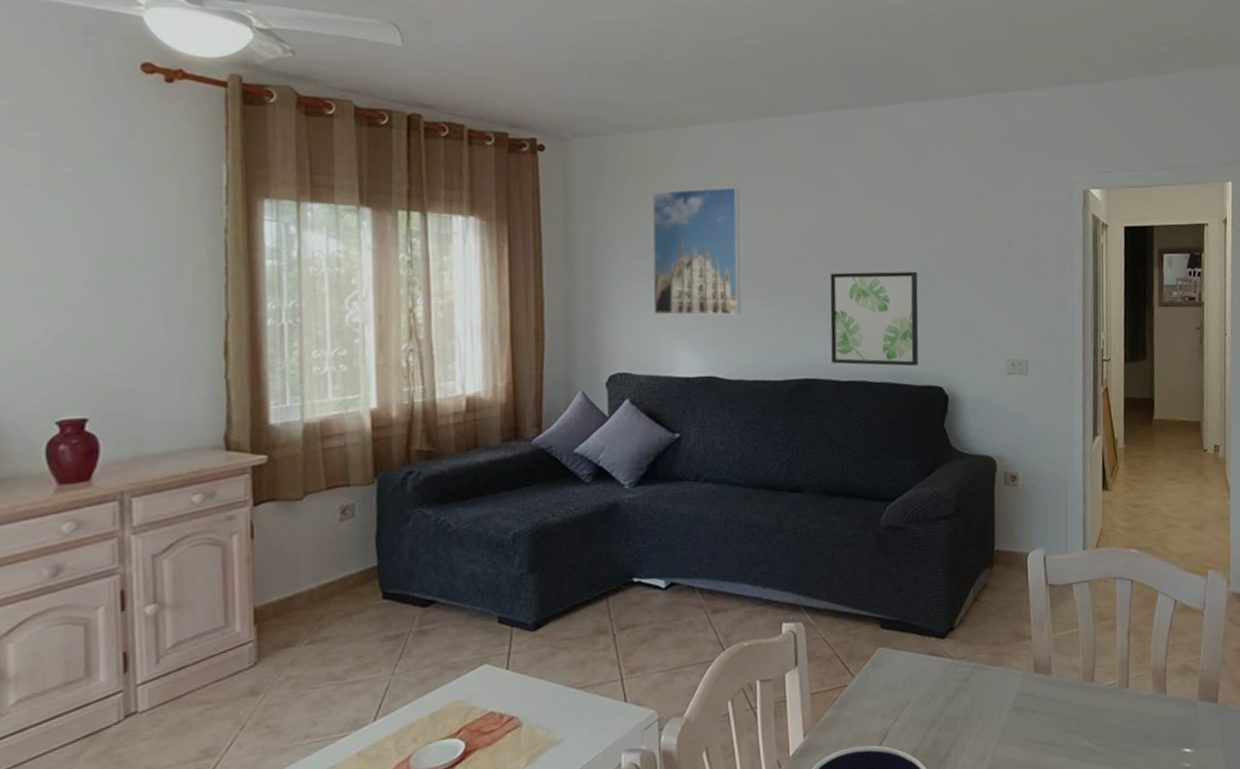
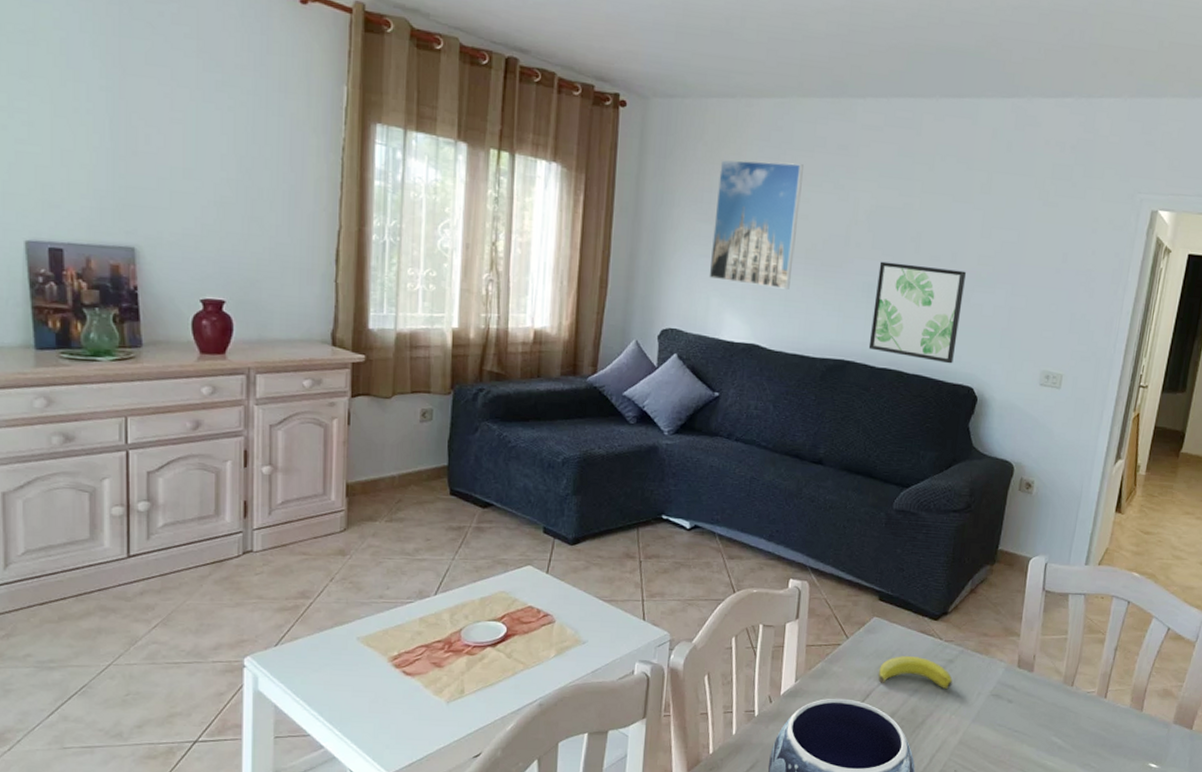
banana: none [892,682,971,720] -> present [878,656,953,689]

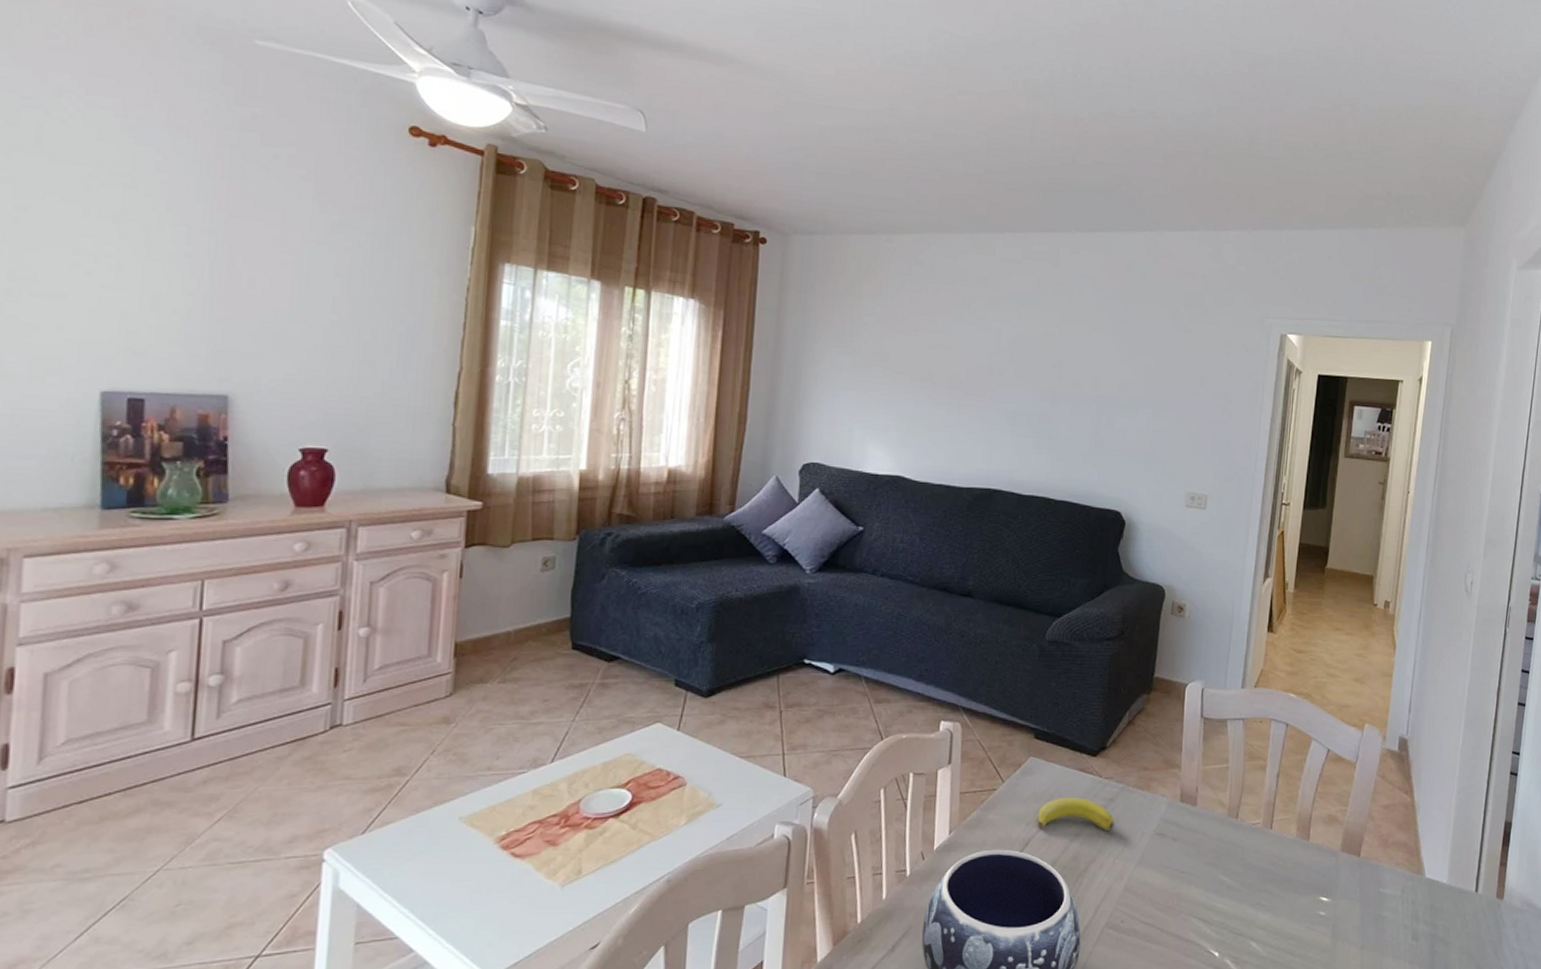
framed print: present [709,159,803,290] -> none [851,293,945,420]
wall art: present [868,261,966,364] -> none [1015,389,1108,489]

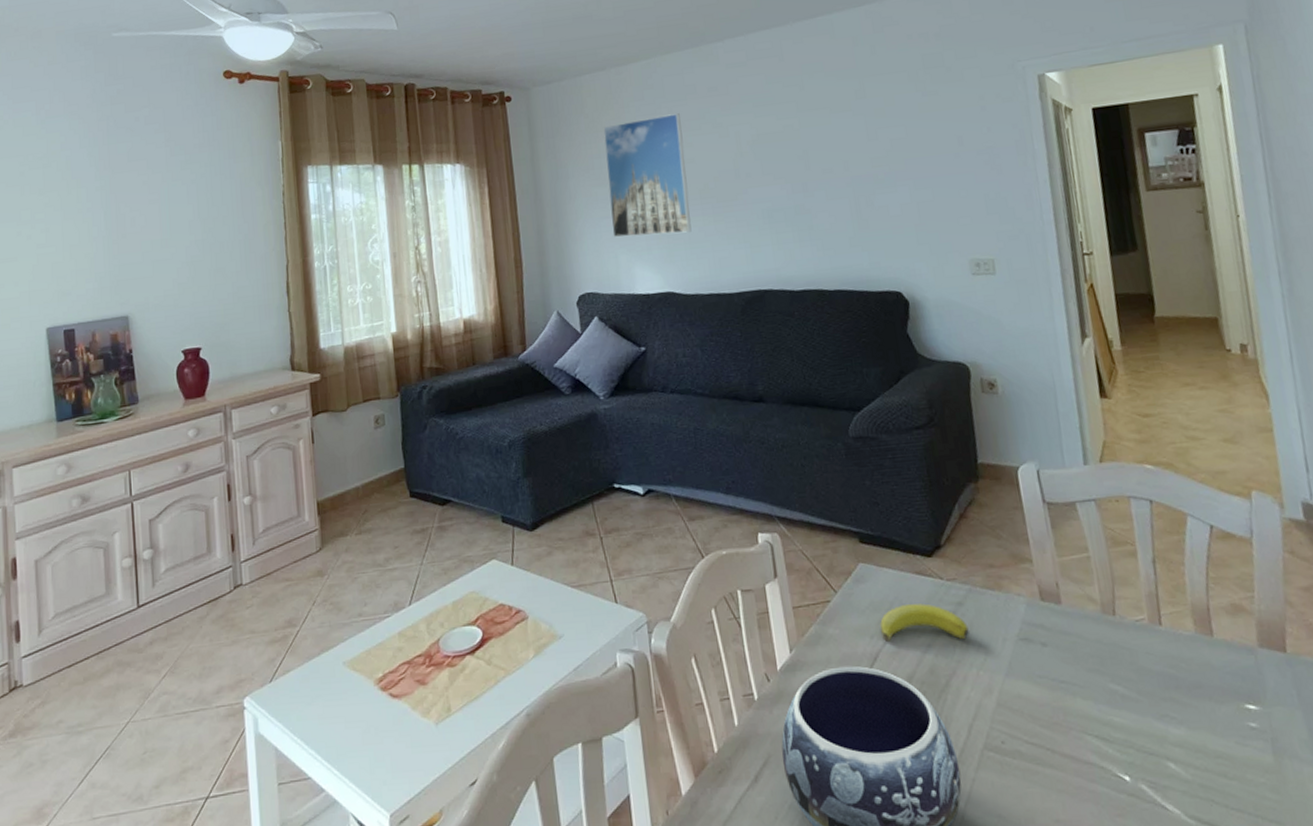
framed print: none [851,293,945,420] -> present [603,113,692,237]

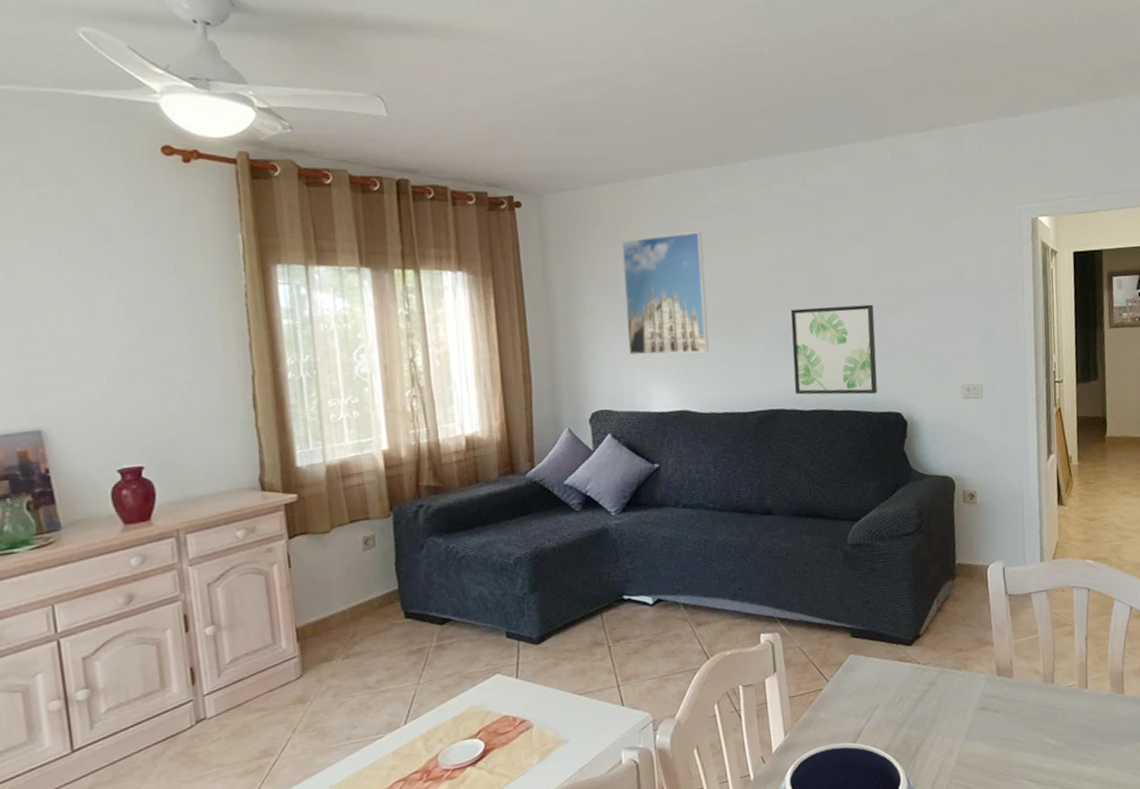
wall art: none [773,176,873,274] -> present [790,304,878,395]
banana: present [880,603,969,642] -> none [865,685,938,720]

